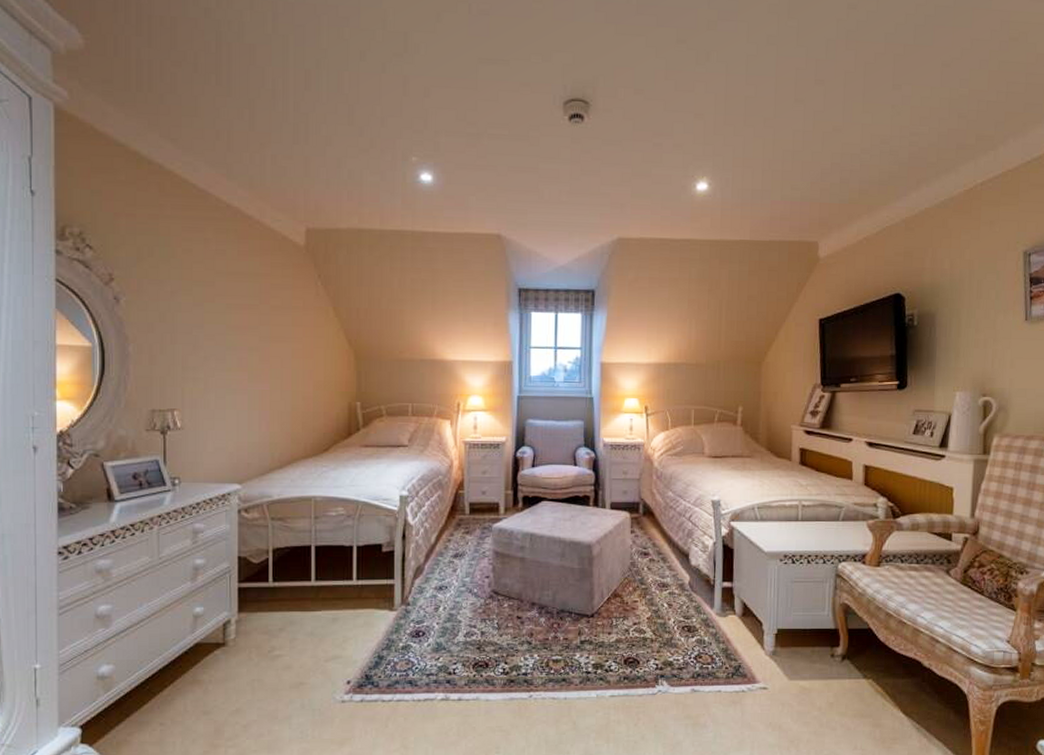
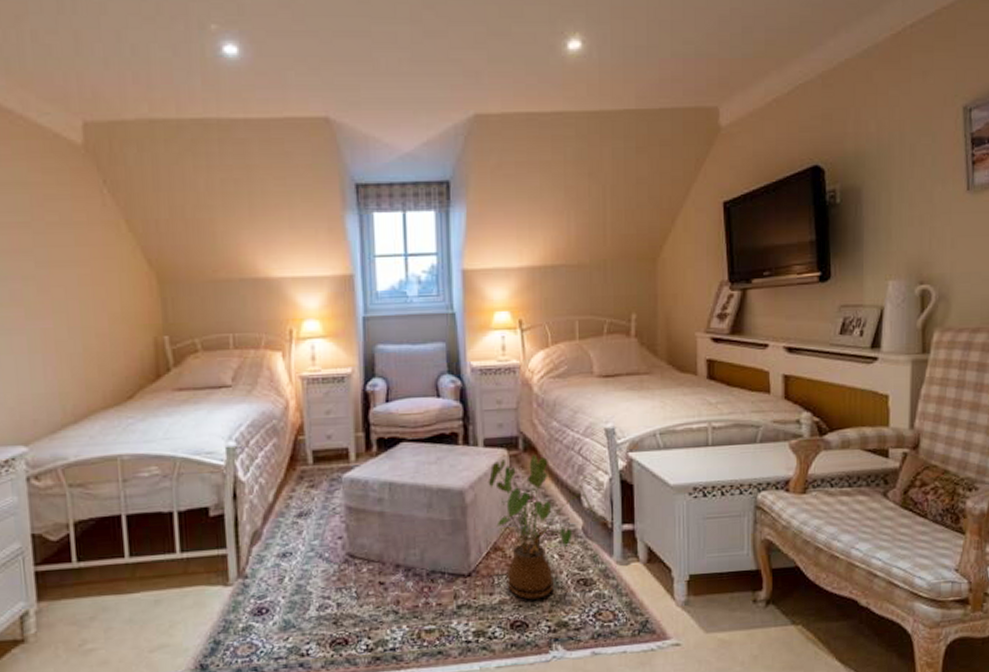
house plant: none [612,519,698,640] -> present [488,455,593,600]

